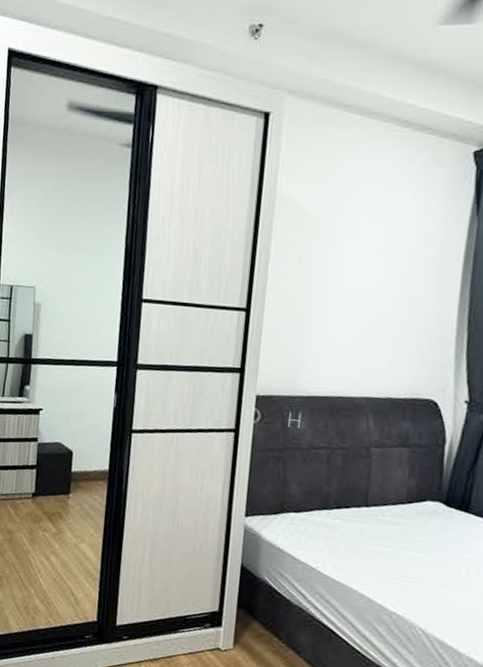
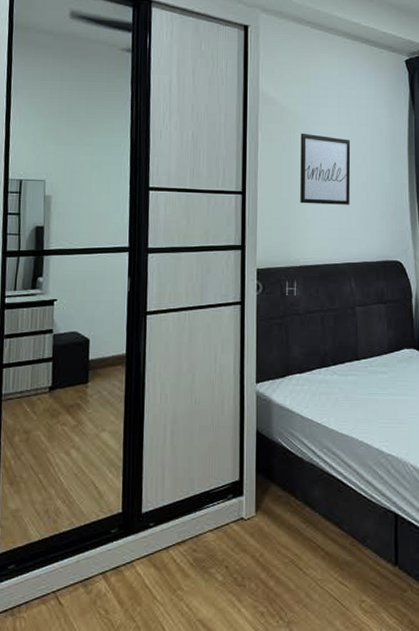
wall art: none [315,242,387,330] -> present [300,133,351,205]

